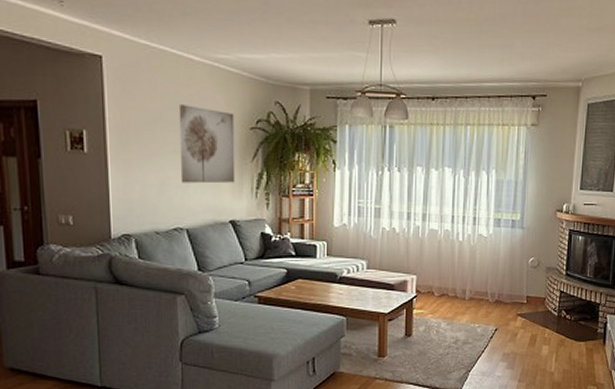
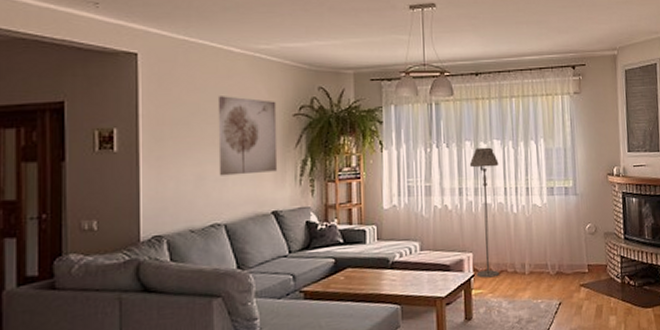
floor lamp: none [418,174,448,300] -> present [469,147,499,278]

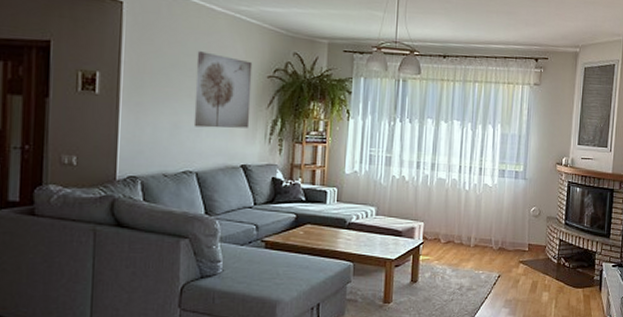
floor lamp: present [469,147,499,278] -> none [425,126,457,246]

